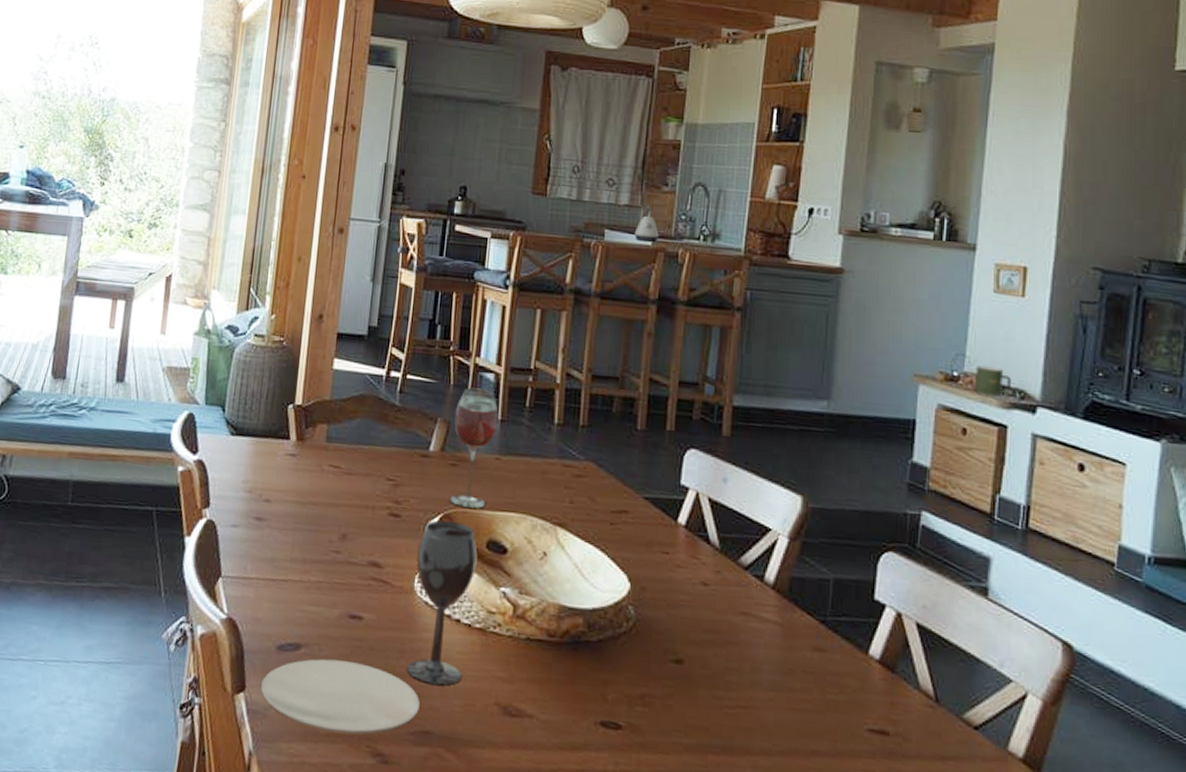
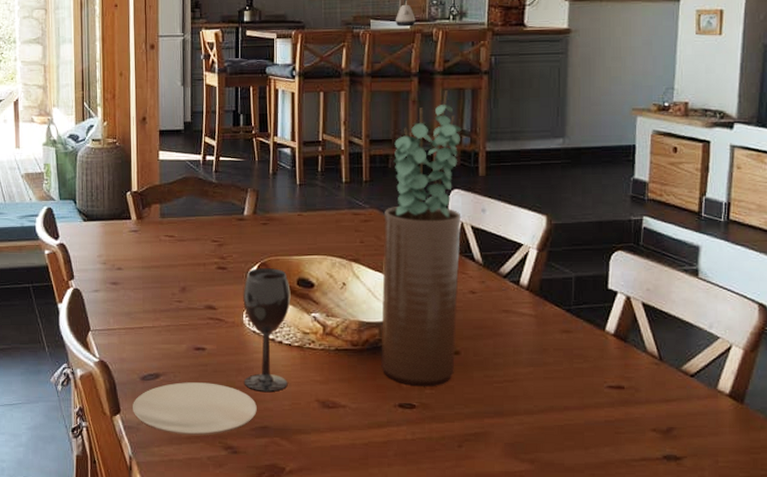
wineglass: present [449,387,499,509] -> none [262,161,297,255]
vase: none [582,325,705,702] -> present [381,90,462,386]
mug: present [975,365,1011,397] -> none [683,95,712,119]

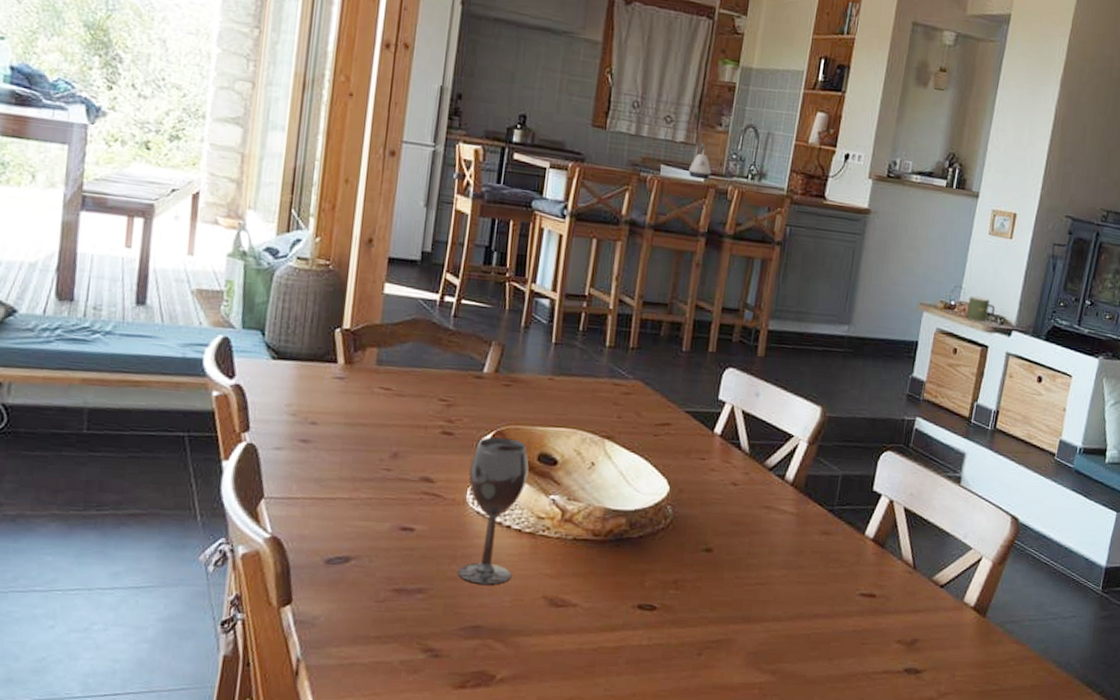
plate: present [133,382,257,436] -> none [309,569,470,635]
vase: present [381,90,462,386] -> none [623,257,745,586]
mug: none [683,95,712,119] -> present [967,296,995,322]

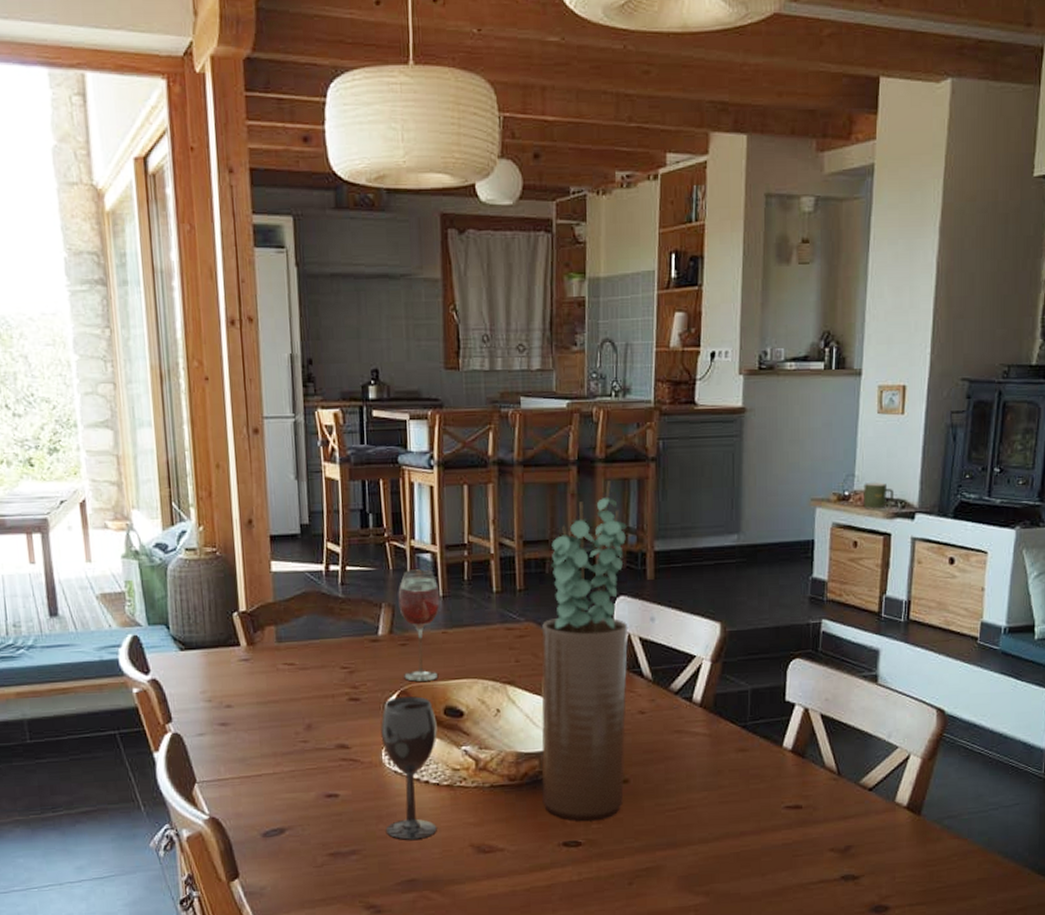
wineglass: none [502,312,553,425] -> present [398,569,440,682]
vase: none [623,257,745,586] -> present [541,481,628,821]
kettle: present [688,142,711,180] -> none [549,366,573,406]

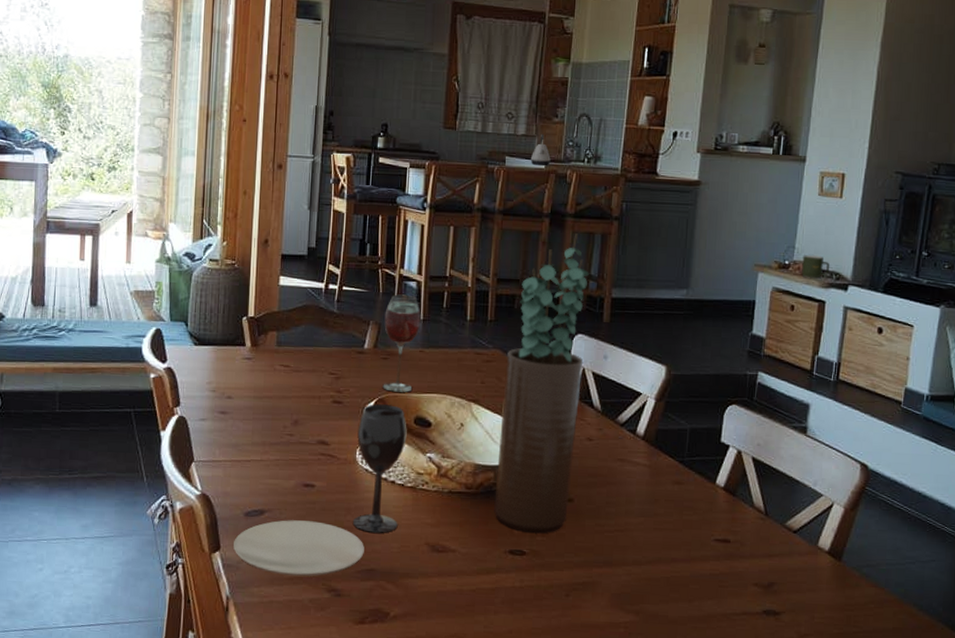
plate: none [253,834,402,897] -> present [233,520,364,577]
kettle: none [549,366,573,406] -> present [530,133,551,167]

